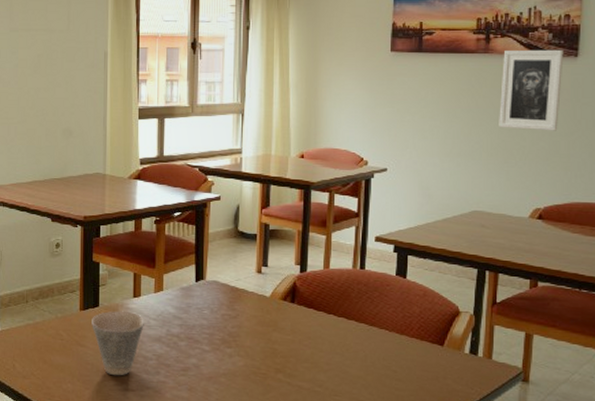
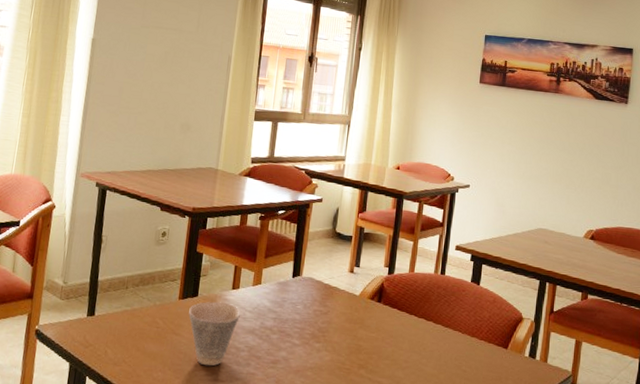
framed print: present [499,49,564,131] -> none [563,92,617,165]

